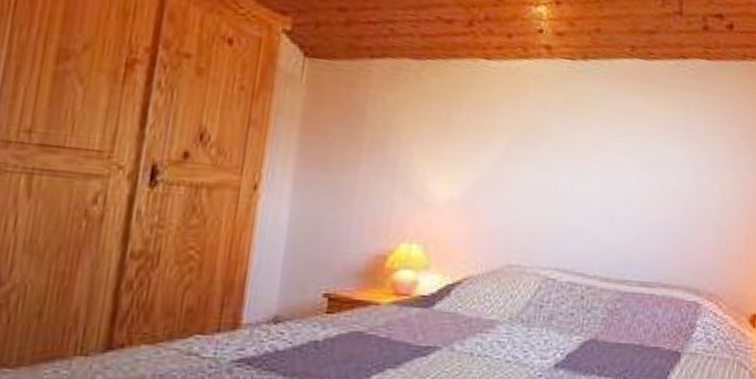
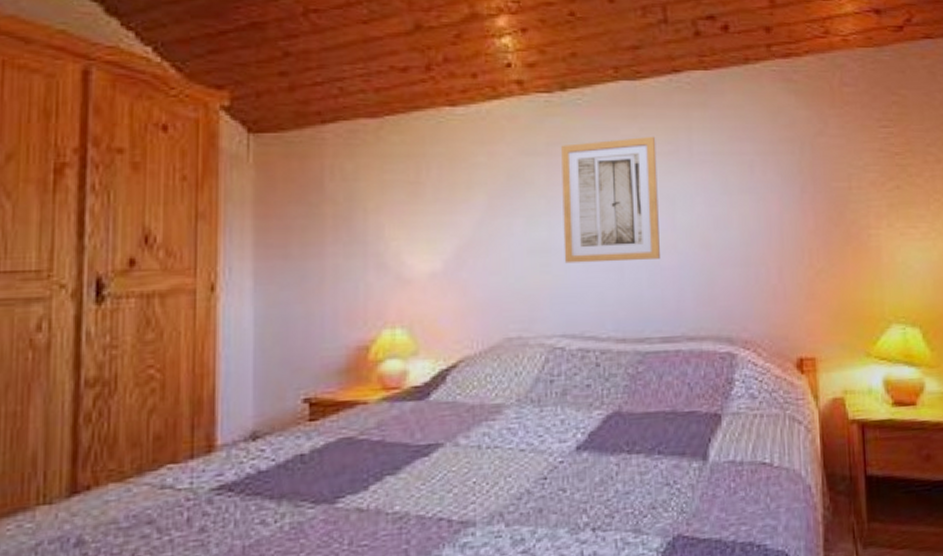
wall art: none [566,106,659,215] -> present [561,136,660,264]

